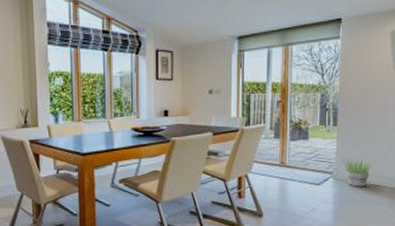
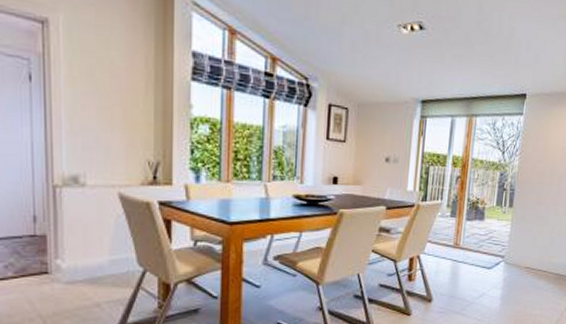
potted plant: present [340,157,374,187] -> none [512,241,543,272]

